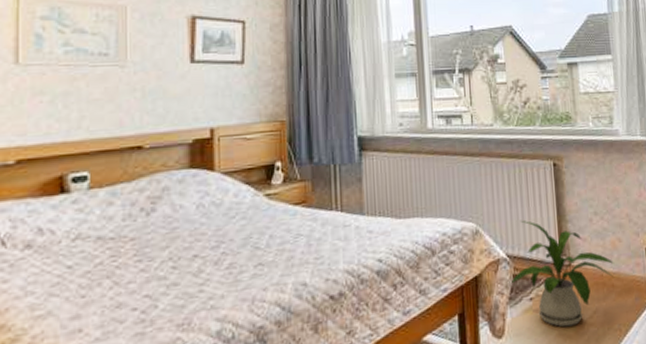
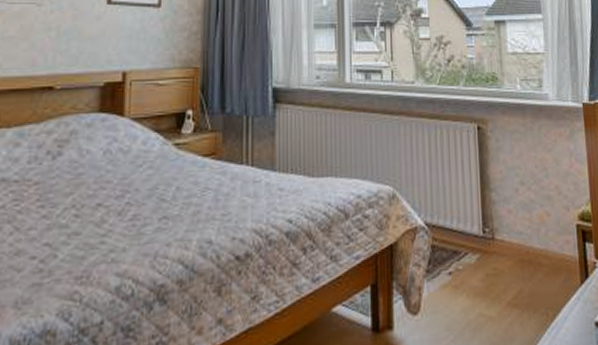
house plant: present [509,220,614,328] -> none [427,186,541,307]

